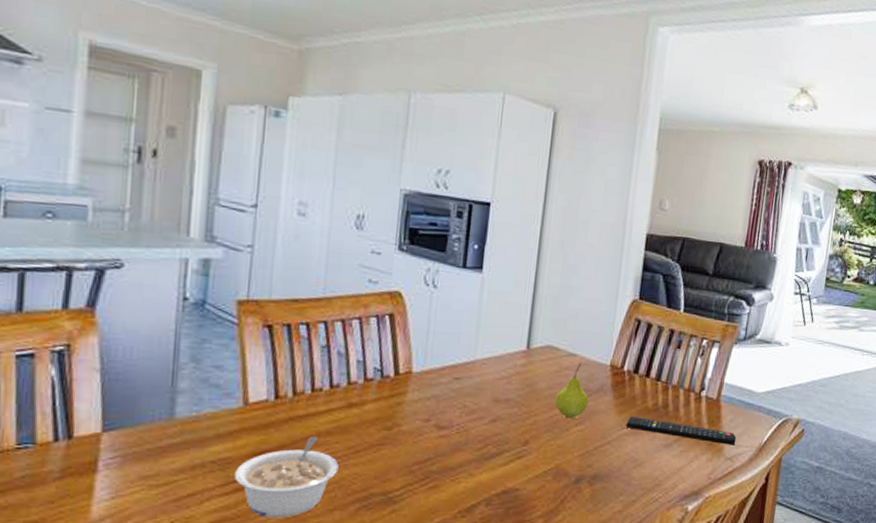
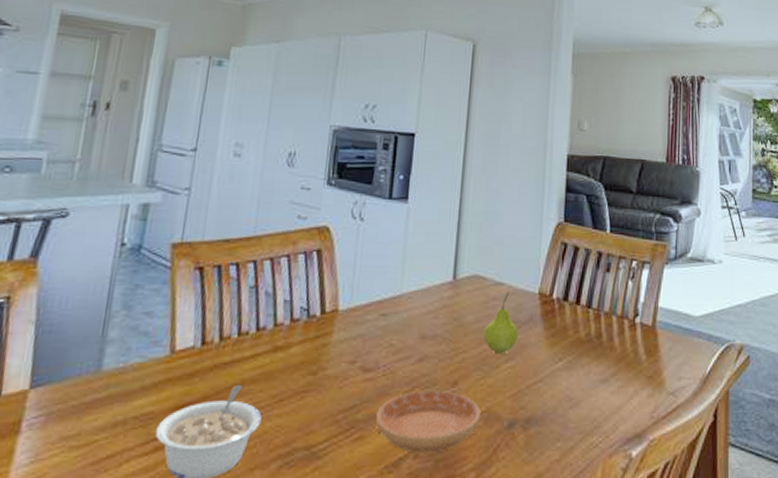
saucer: none [450,447,551,502] -> present [376,390,481,453]
remote control: present [626,415,737,445] -> none [558,348,678,378]

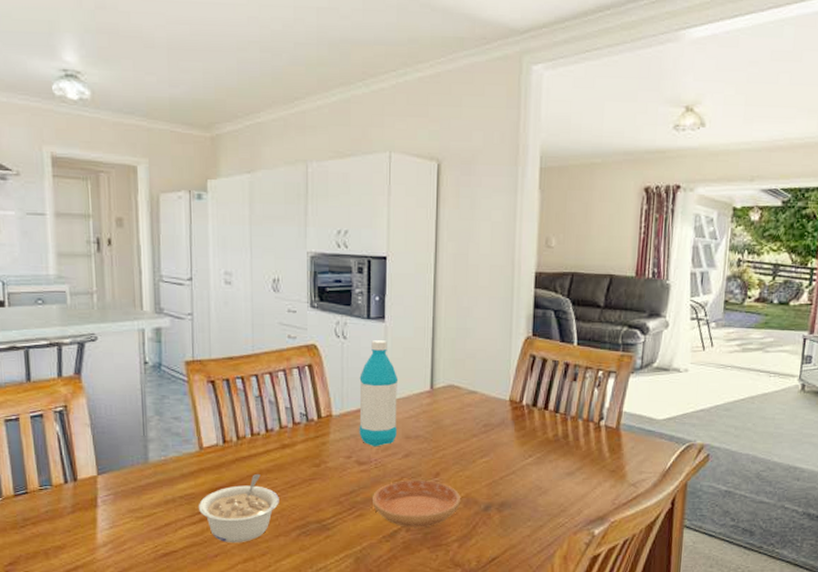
water bottle: none [368,223,418,349] -> present [359,340,399,447]
fruit: present [484,292,518,353] -> none [461,400,491,451]

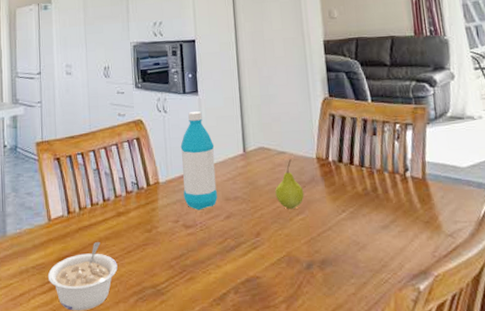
saucer: present [373,479,461,528] -> none [201,240,284,290]
fruit: none [461,400,491,451] -> present [275,159,304,209]

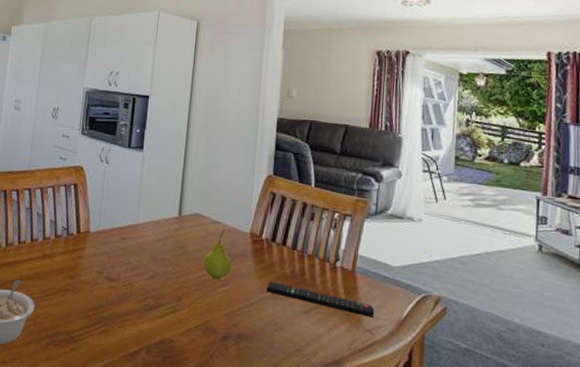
water bottle: present [180,111,217,210] -> none [112,167,151,266]
remote control: none [341,201,453,222] -> present [266,281,375,318]

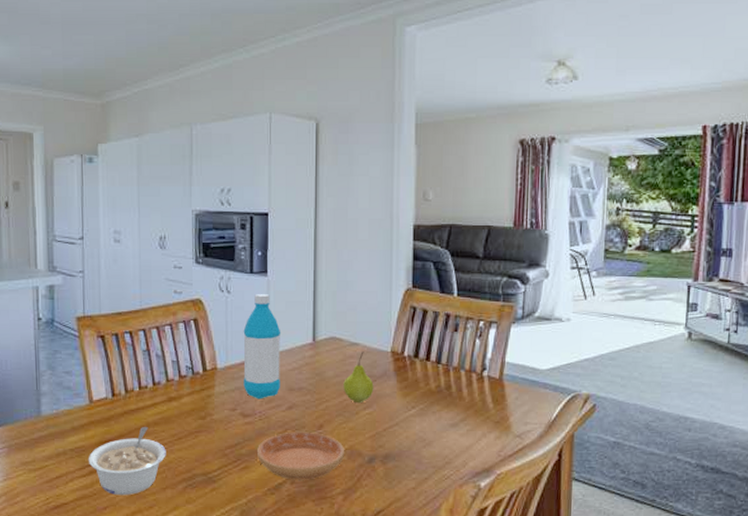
water bottle: none [112,167,151,266] -> present [243,294,281,399]
saucer: none [118,300,200,351] -> present [258,431,345,480]
remote control: present [266,281,375,318] -> none [411,398,524,423]

